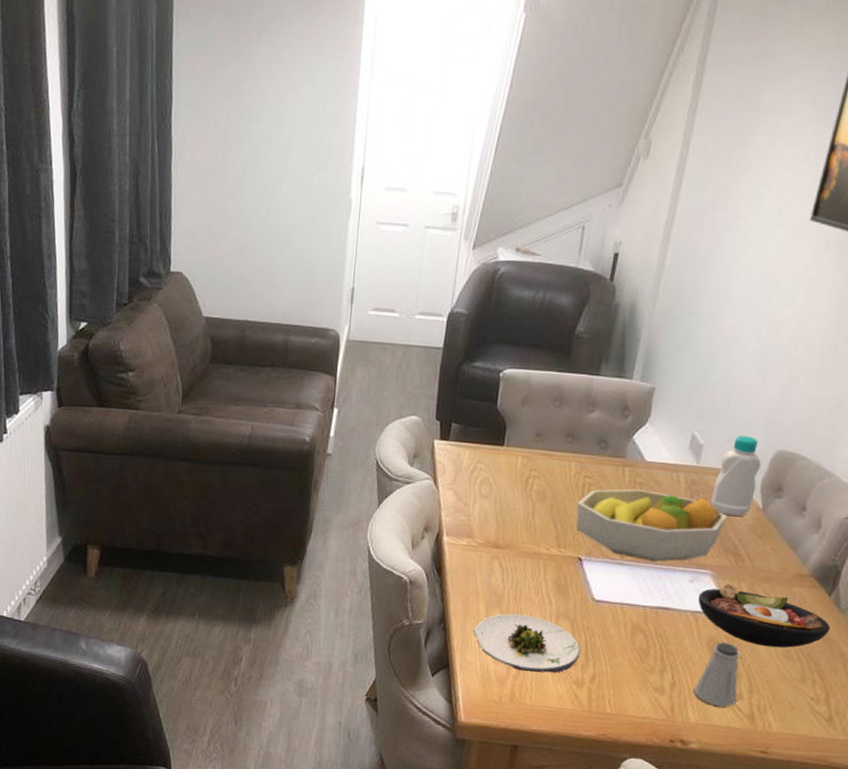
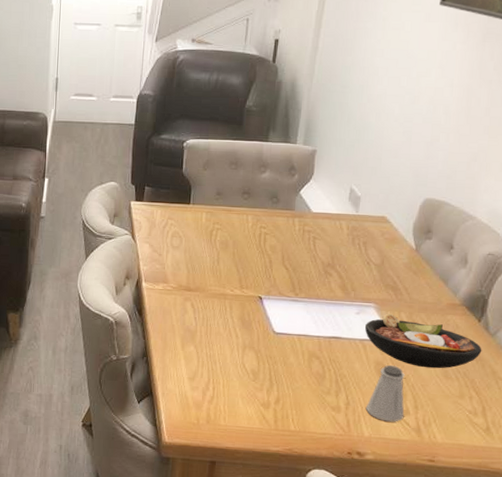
salad plate: present [473,613,580,674] -> none [172,347,265,397]
fruit bowl: present [576,489,727,562] -> none [255,236,386,298]
bottle: present [710,435,761,516] -> none [370,187,412,256]

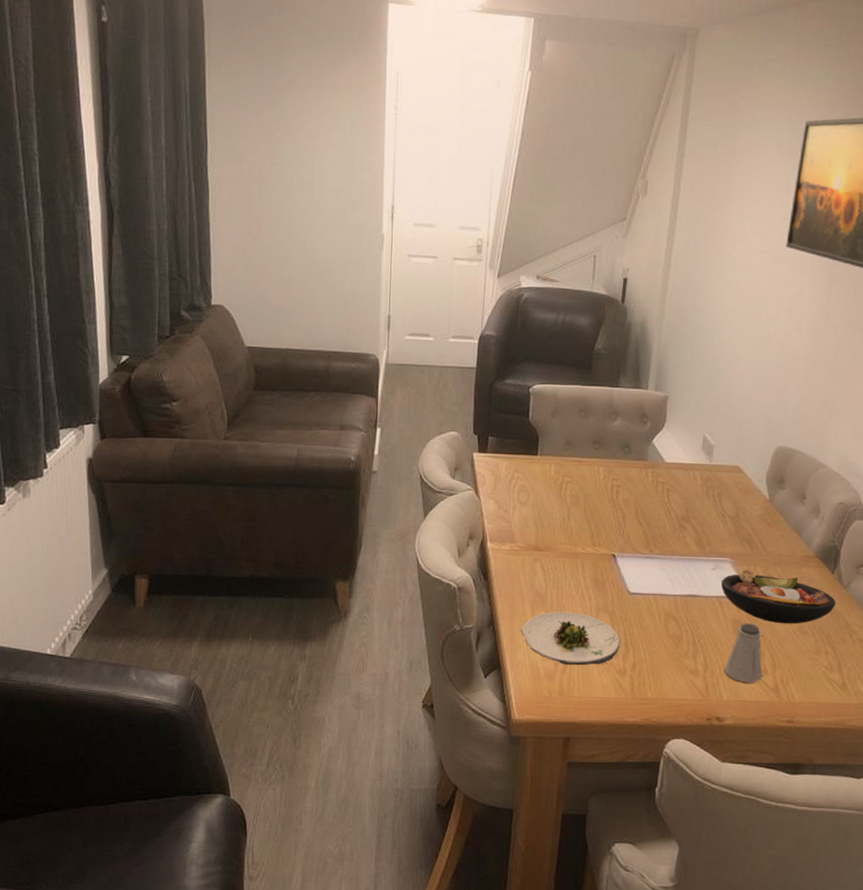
salad plate: none [172,347,265,397] -> present [521,612,620,666]

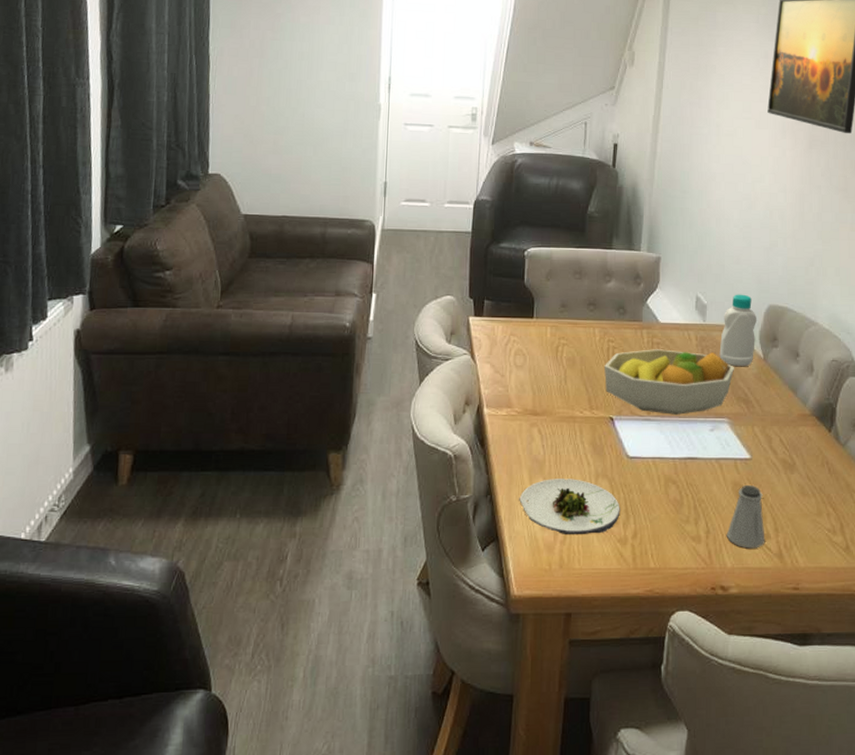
fruit bowl: none [607,488,740,553] -> present [603,349,735,415]
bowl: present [721,568,836,624] -> none [720,428,835,485]
bottle: none [724,435,765,507] -> present [719,294,757,366]

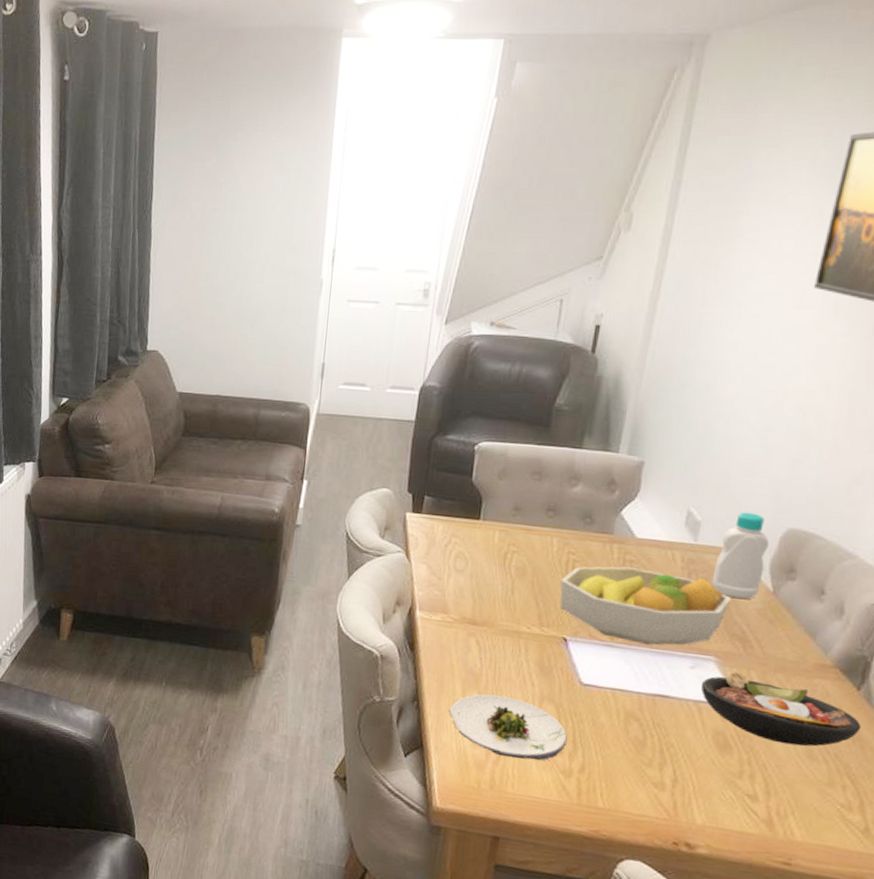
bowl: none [720,428,835,485] -> present [701,670,862,747]
saltshaker: present [726,486,765,549] -> none [699,736,754,810]

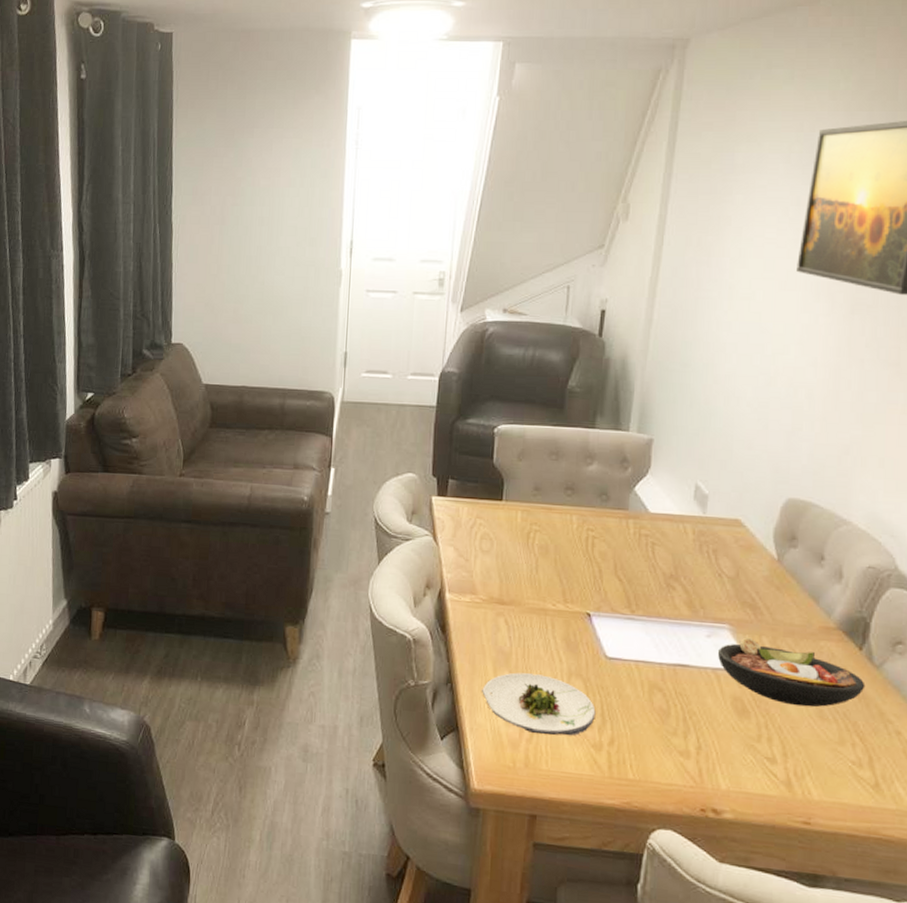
fruit bowl: present [560,566,732,645] -> none [581,541,741,616]
bottle: present [711,512,770,599] -> none [721,484,772,567]

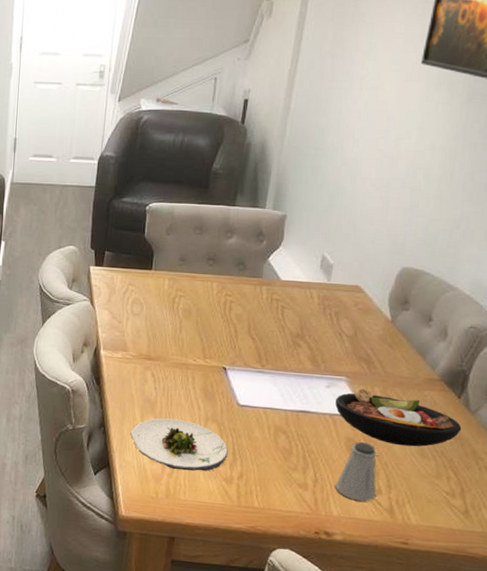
saltshaker: none [721,701,771,773] -> present [334,442,378,502]

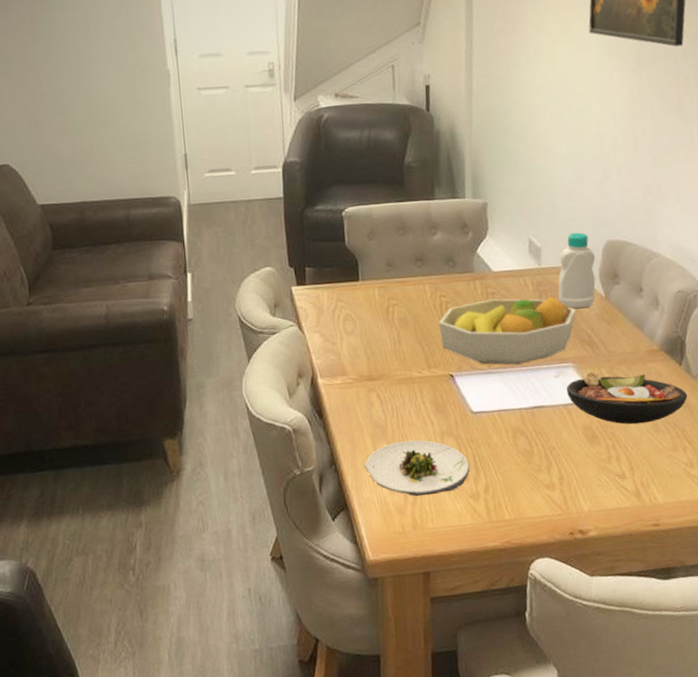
fruit bowl: none [219,305,359,370] -> present [438,296,576,365]
saltshaker: present [334,442,378,502] -> none [580,428,621,491]
bottle: none [342,255,388,327] -> present [558,232,596,308]

